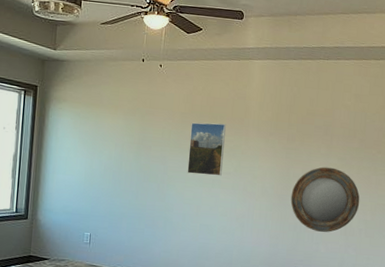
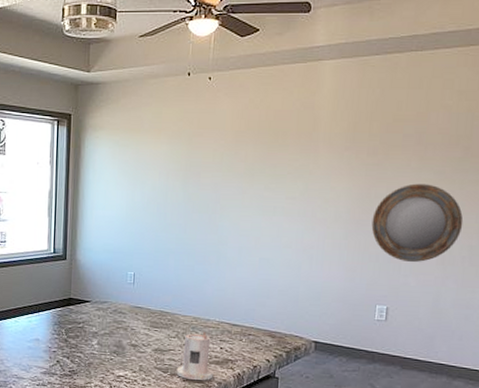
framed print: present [187,122,226,176] -> none [243,139,290,202]

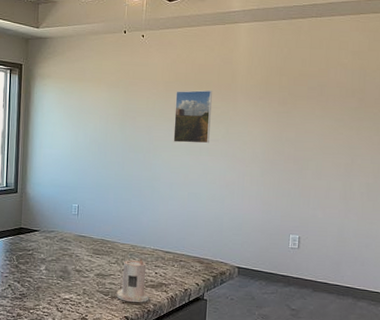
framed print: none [243,139,290,202] -> present [173,90,212,144]
home mirror: present [371,183,464,263] -> none [283,129,361,198]

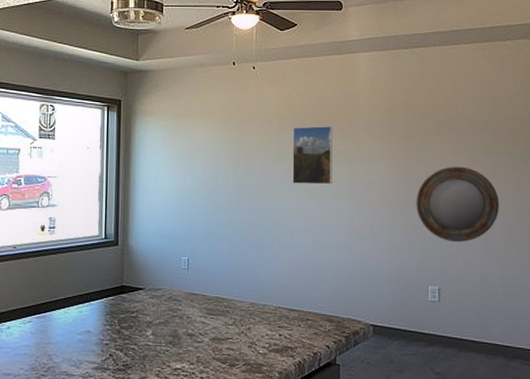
candle: present [116,258,150,303] -> none [235,318,274,371]
home mirror: none [283,129,361,198] -> present [416,166,500,243]

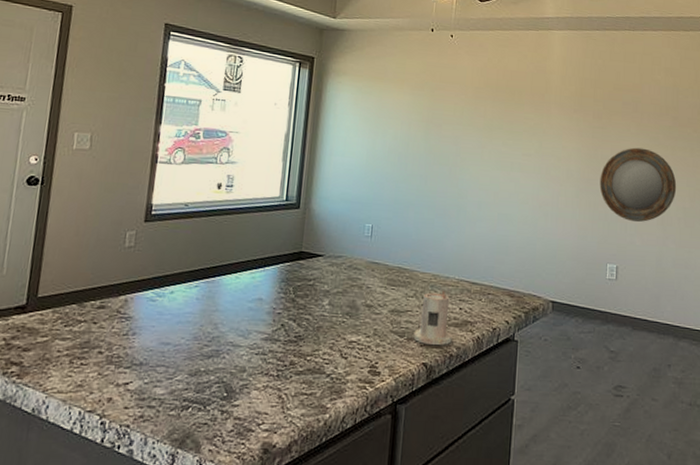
candle: none [235,318,274,371] -> present [413,290,453,346]
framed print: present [292,125,332,185] -> none [482,98,525,159]

